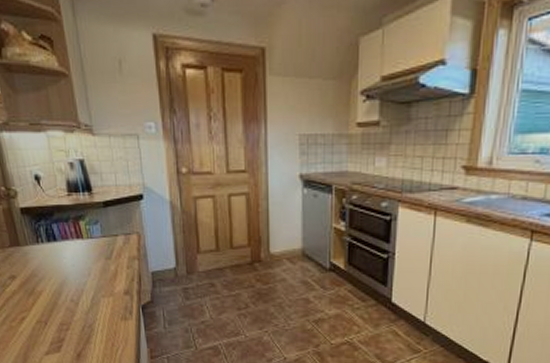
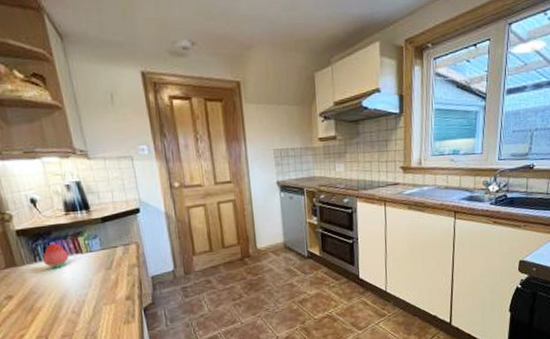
fruit: none [45,225,70,252] -> present [43,243,69,268]

